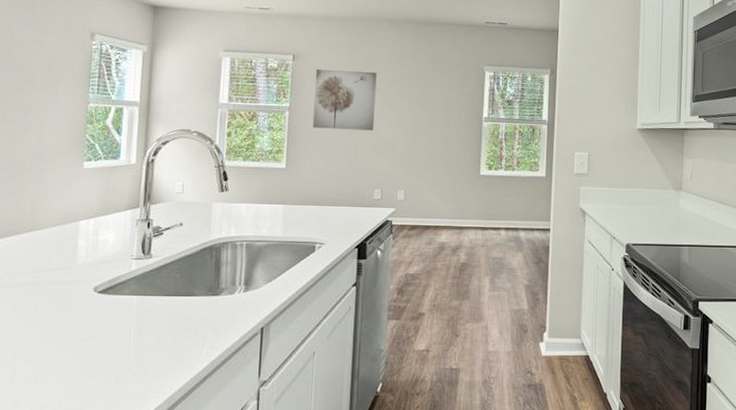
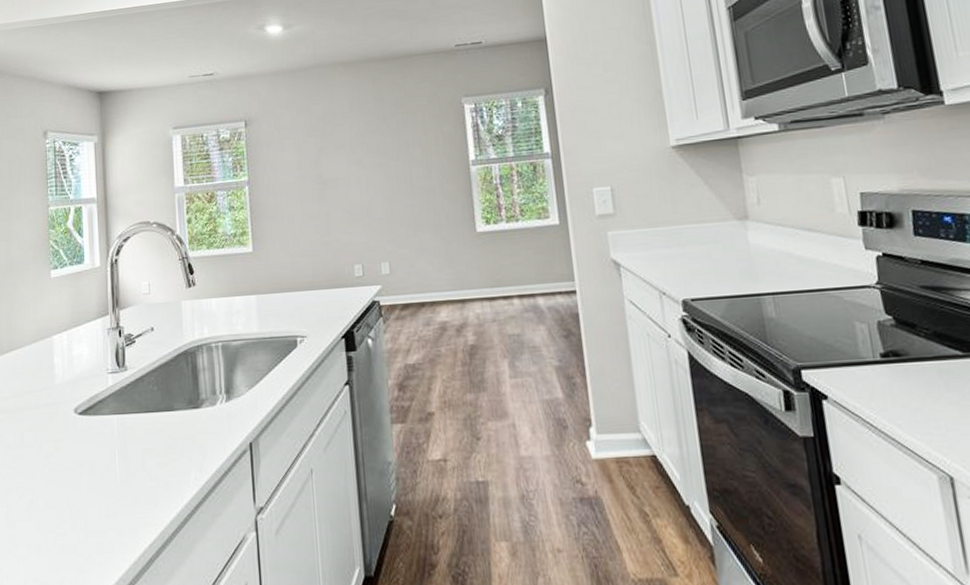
wall art: present [312,69,377,131] -> none [271,125,344,202]

